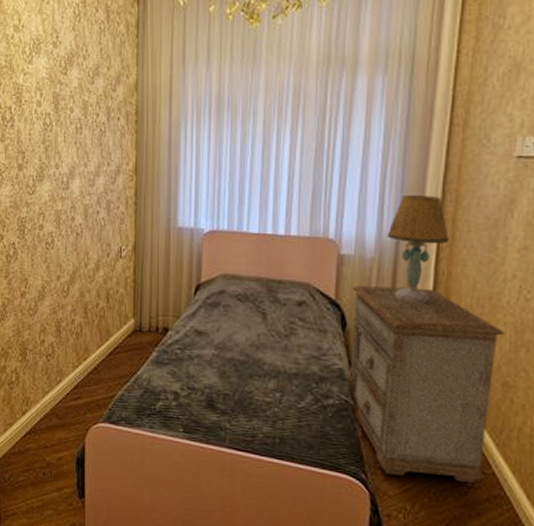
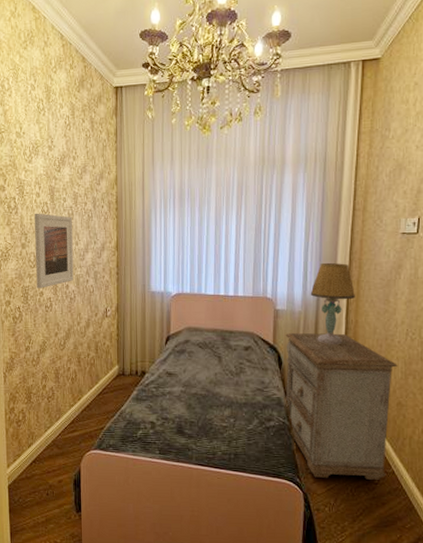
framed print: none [34,126,81,221] -> present [34,213,74,289]

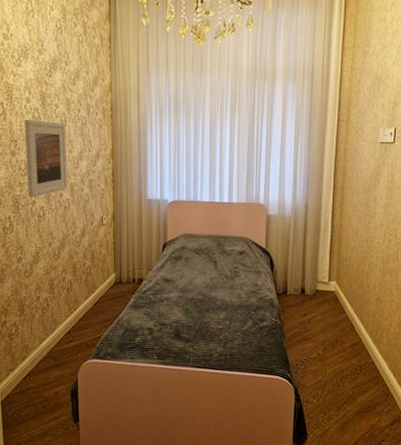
nightstand: present [285,333,398,480] -> none [277,236,377,372]
table lamp: present [310,263,355,344] -> none [299,170,340,247]

